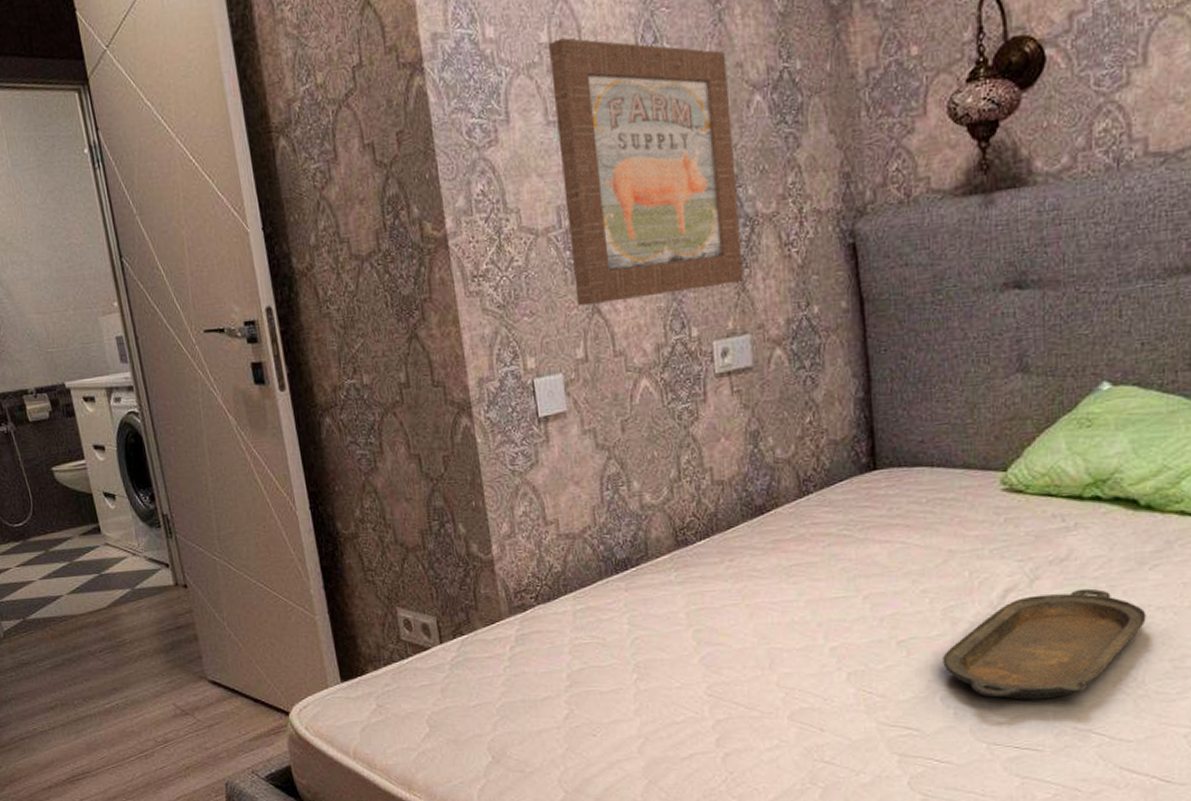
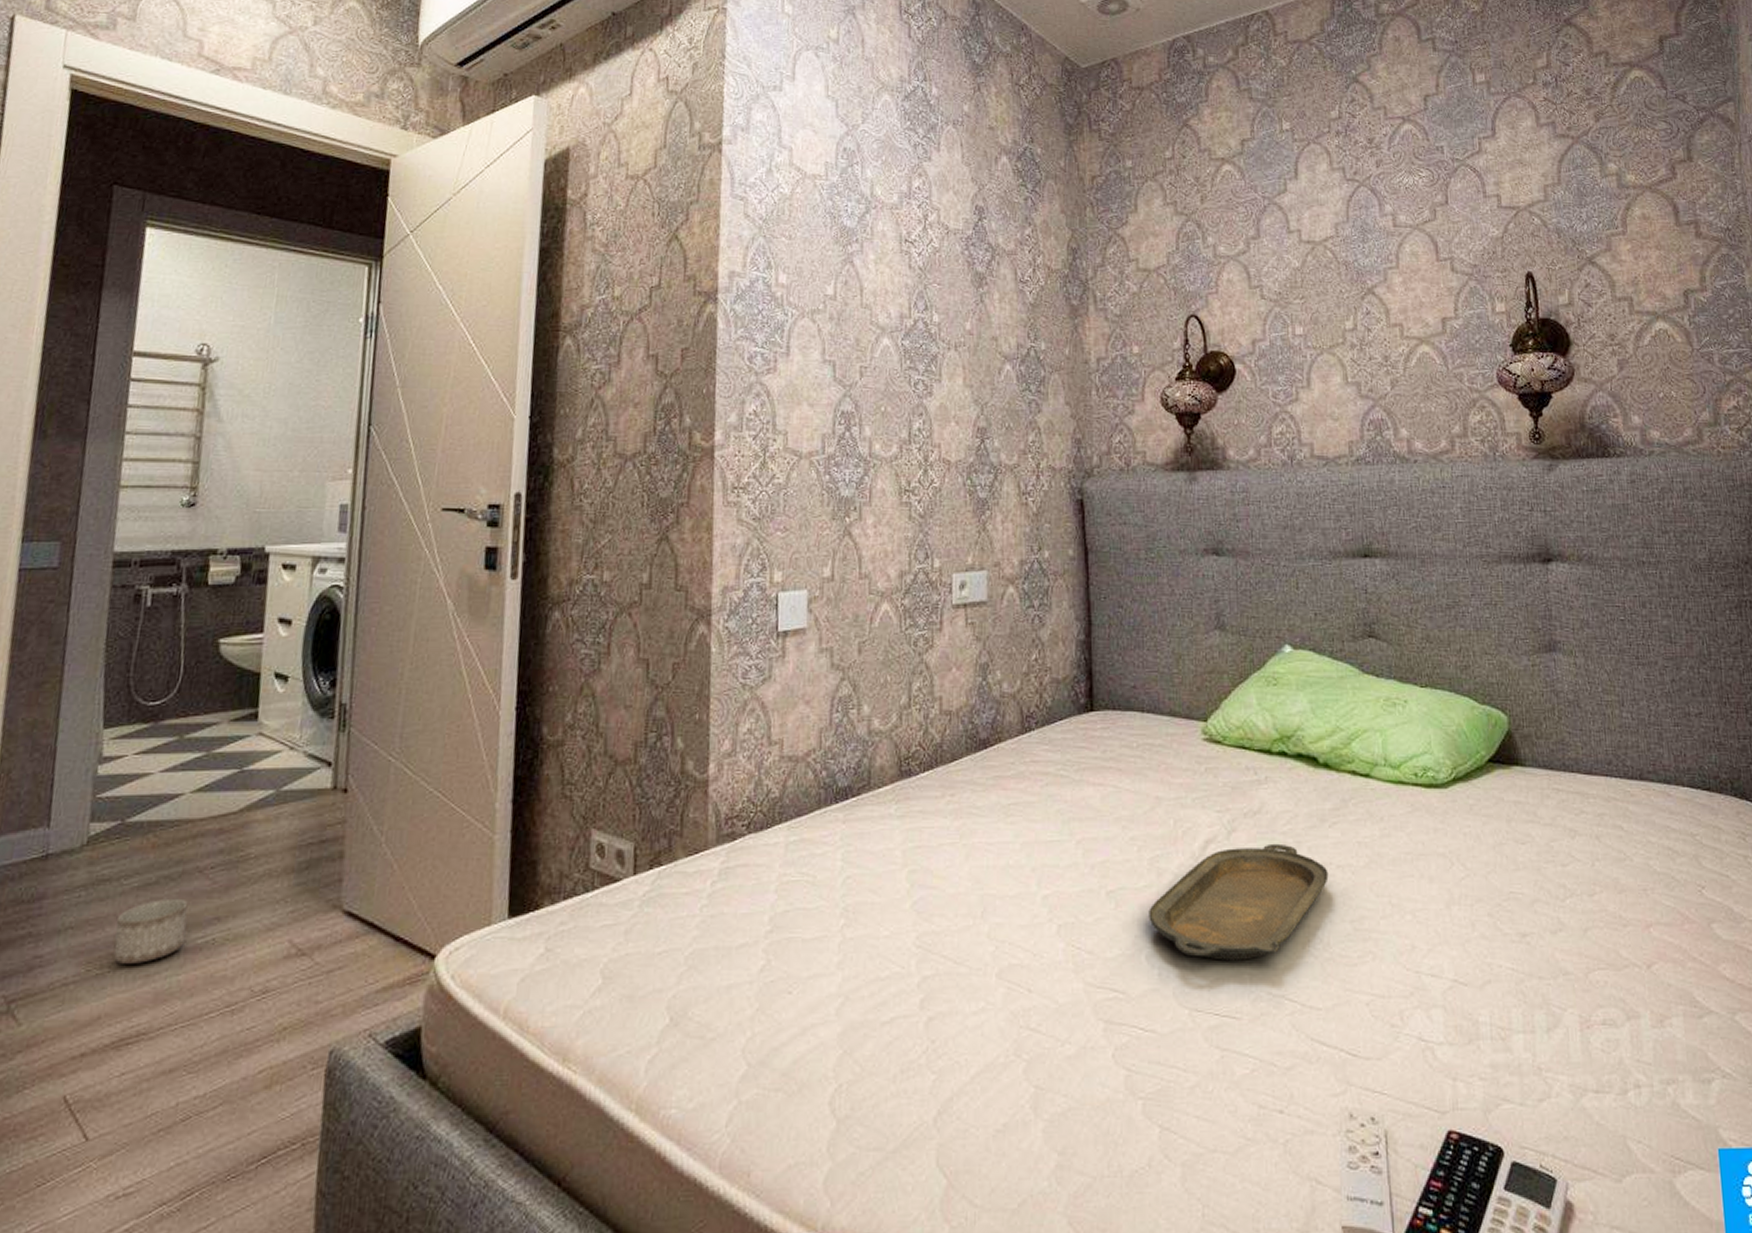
planter: none [43,675,97,724] -> present [114,898,188,964]
wall art: present [549,37,744,307] -> none [830,294,985,528]

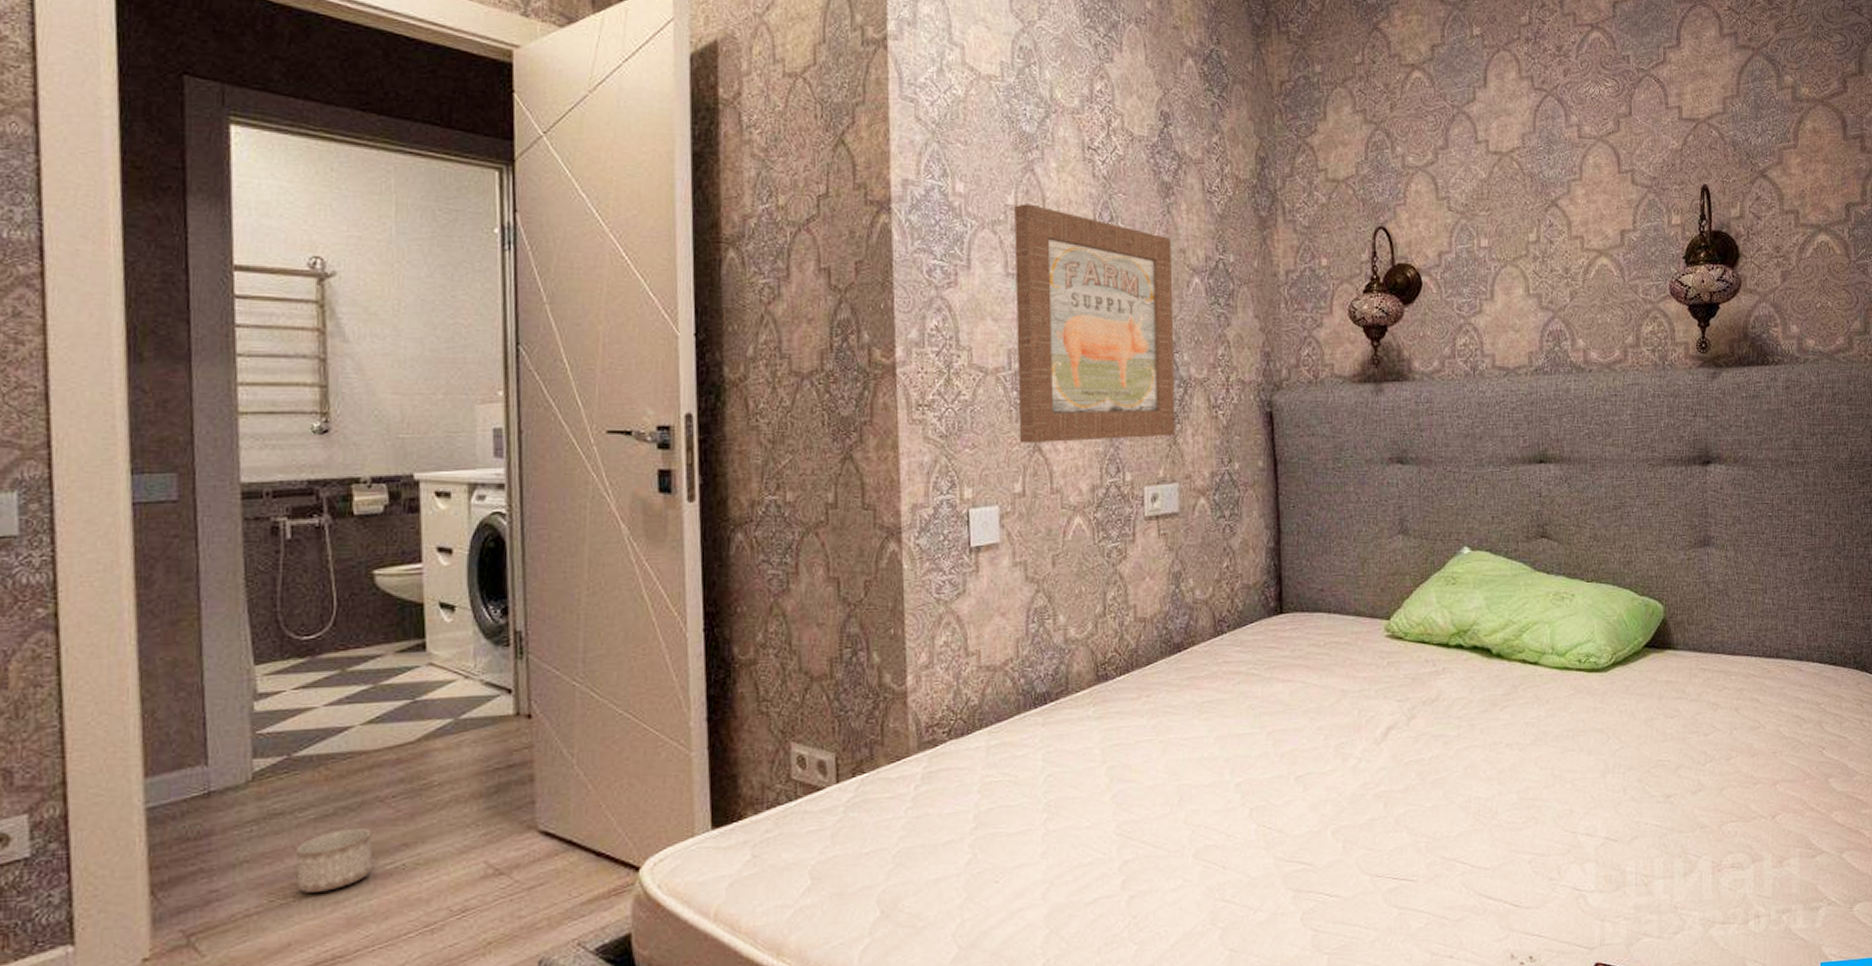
wall art: none [830,294,985,528] -> present [1014,204,1175,444]
serving tray: present [1149,843,1329,960] -> none [1334,727,1498,832]

